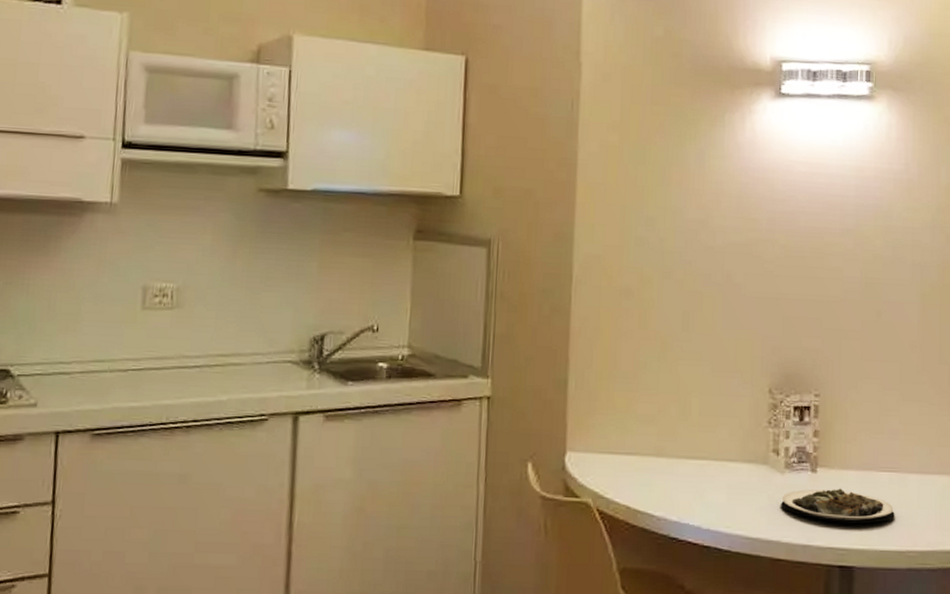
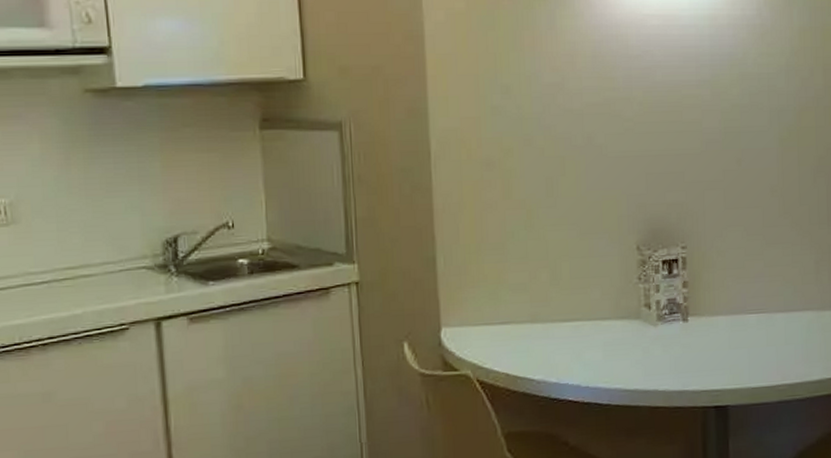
plate: present [781,488,895,523] -> none [656,334,764,366]

